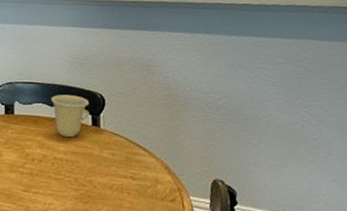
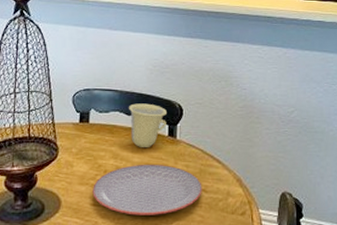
plate: none [22,152,130,201] -> present [92,164,202,215]

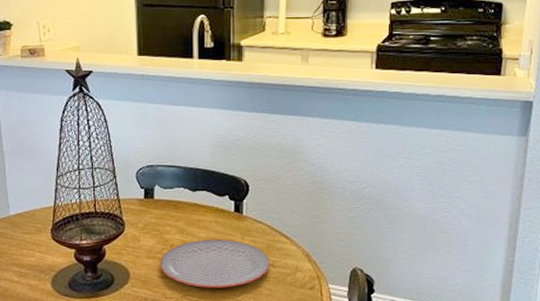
cup: present [128,103,167,147] -> none [192,179,232,223]

